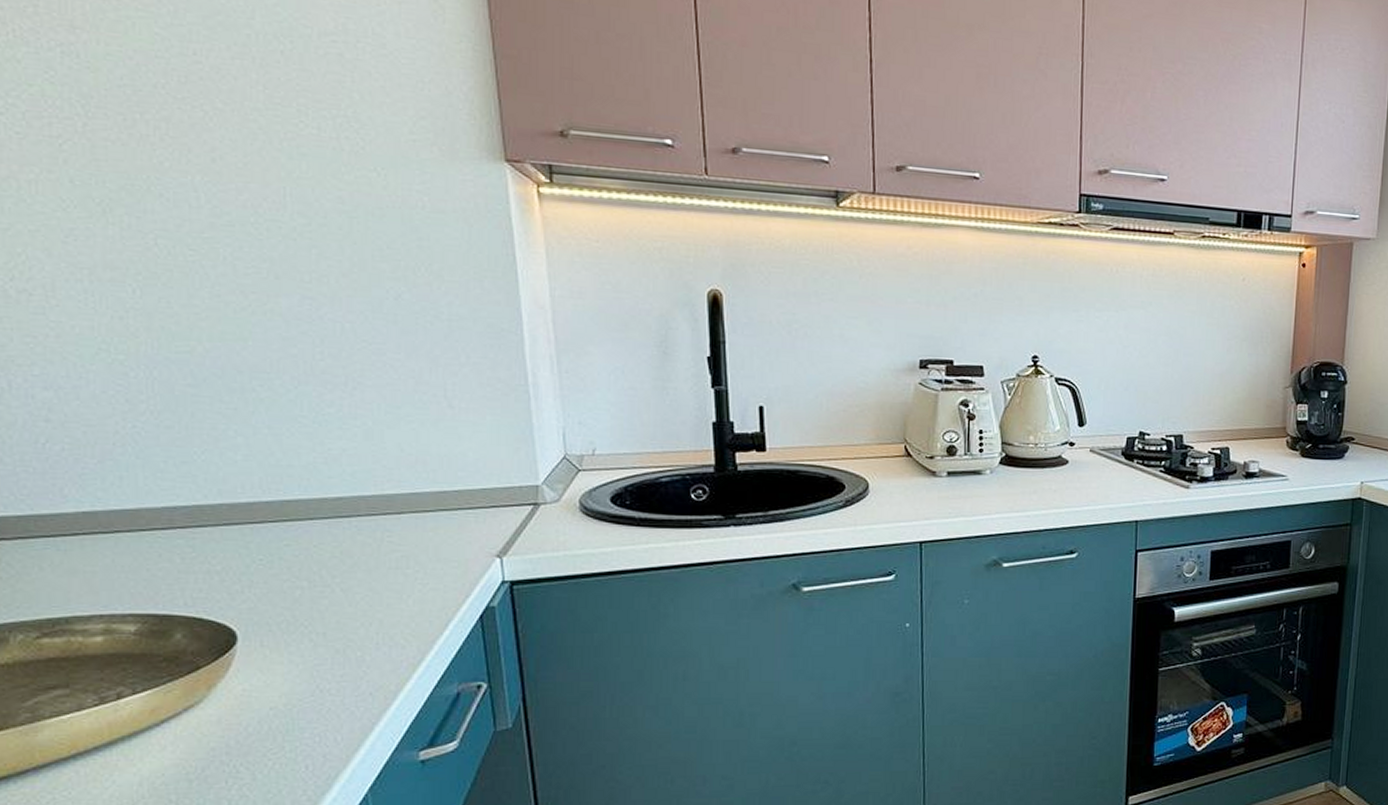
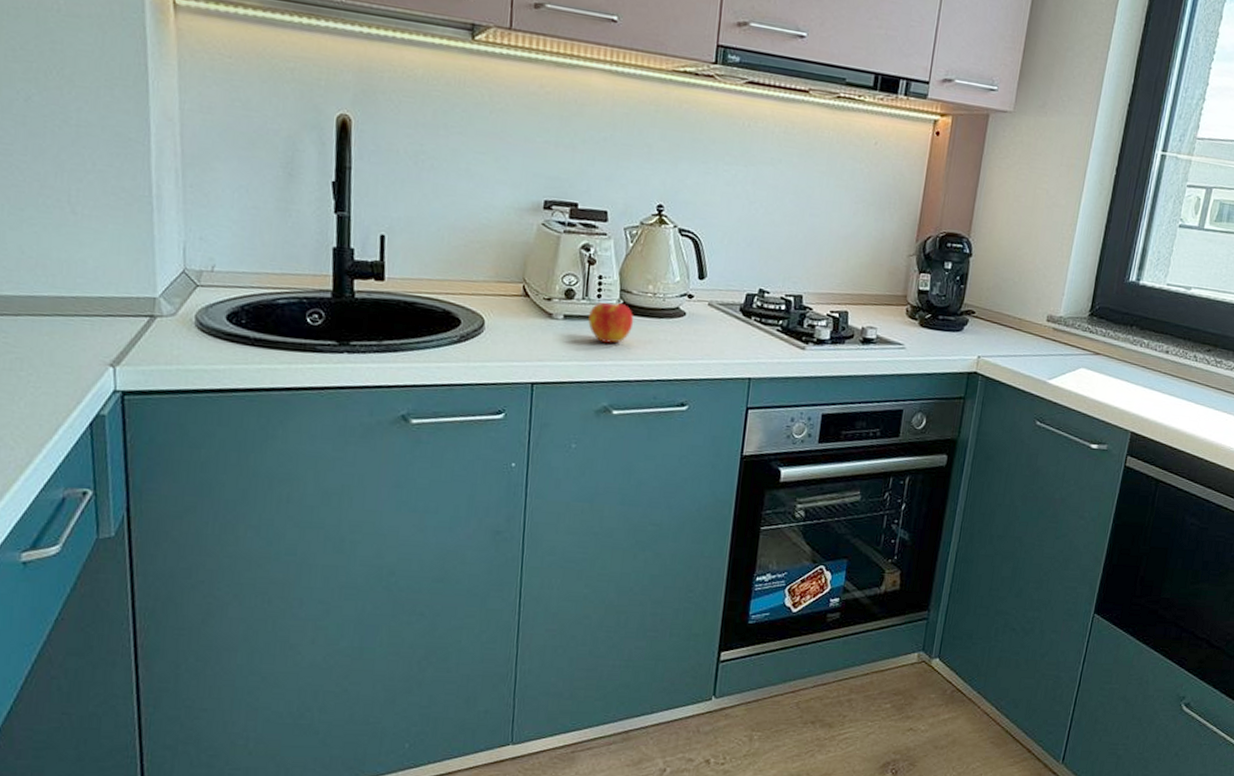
apple: none [972,456,1018,496] -> present [588,302,634,343]

